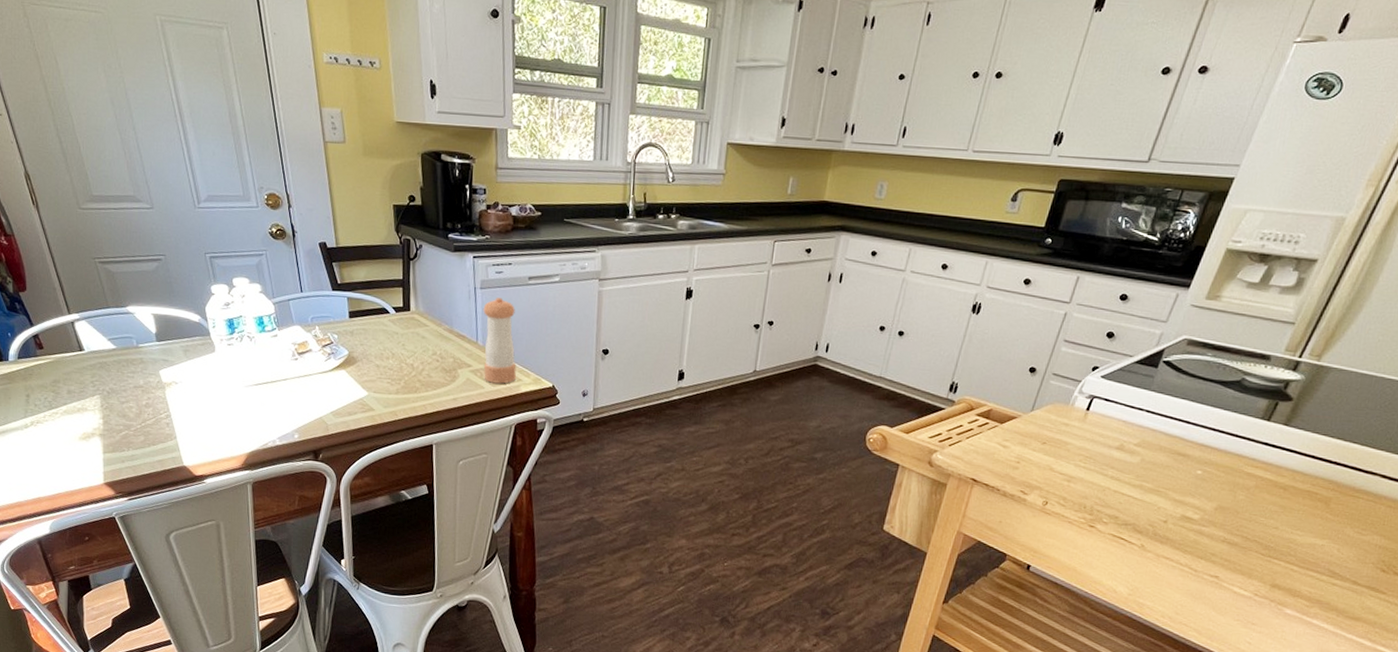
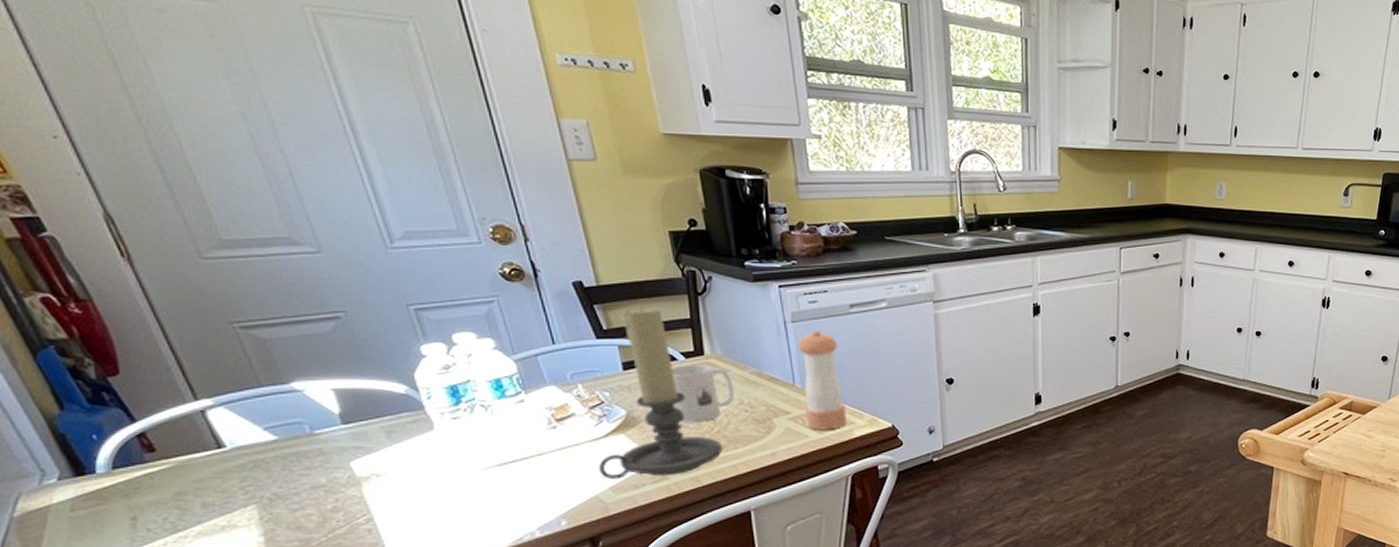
candle holder: none [325,265,417,408] -> present [599,305,723,479]
mug: none [383,317,430,367] -> present [671,365,734,423]

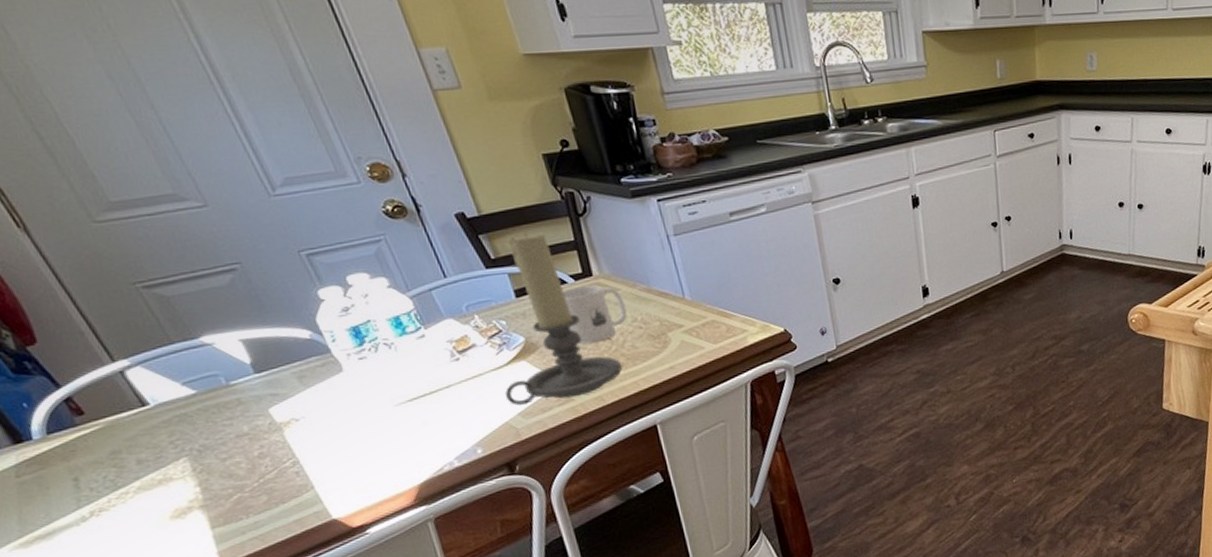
pepper shaker: present [797,330,847,430] -> none [682,241,740,341]

